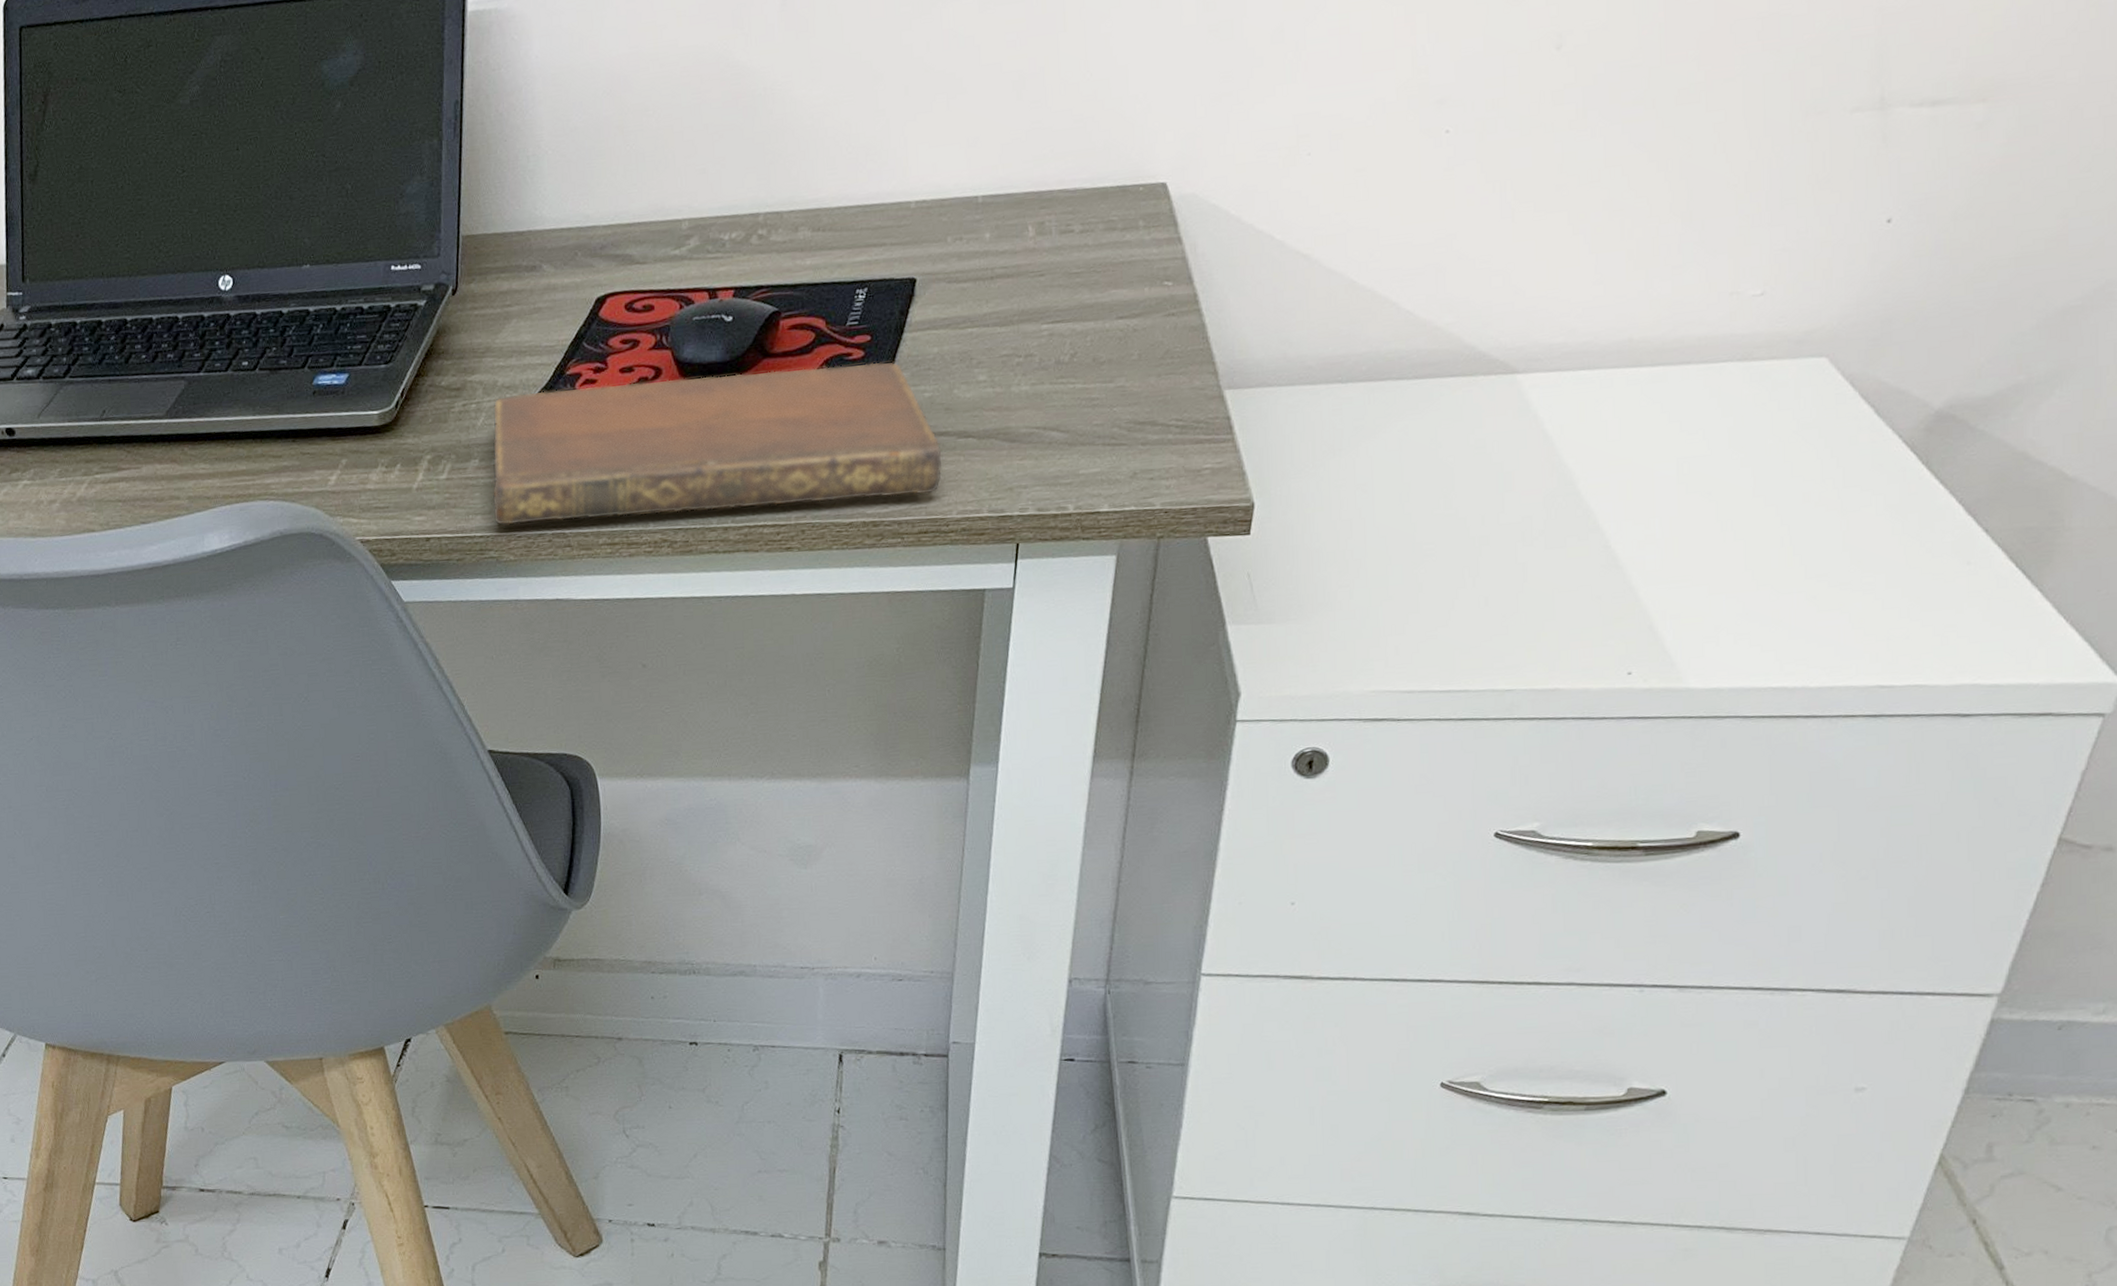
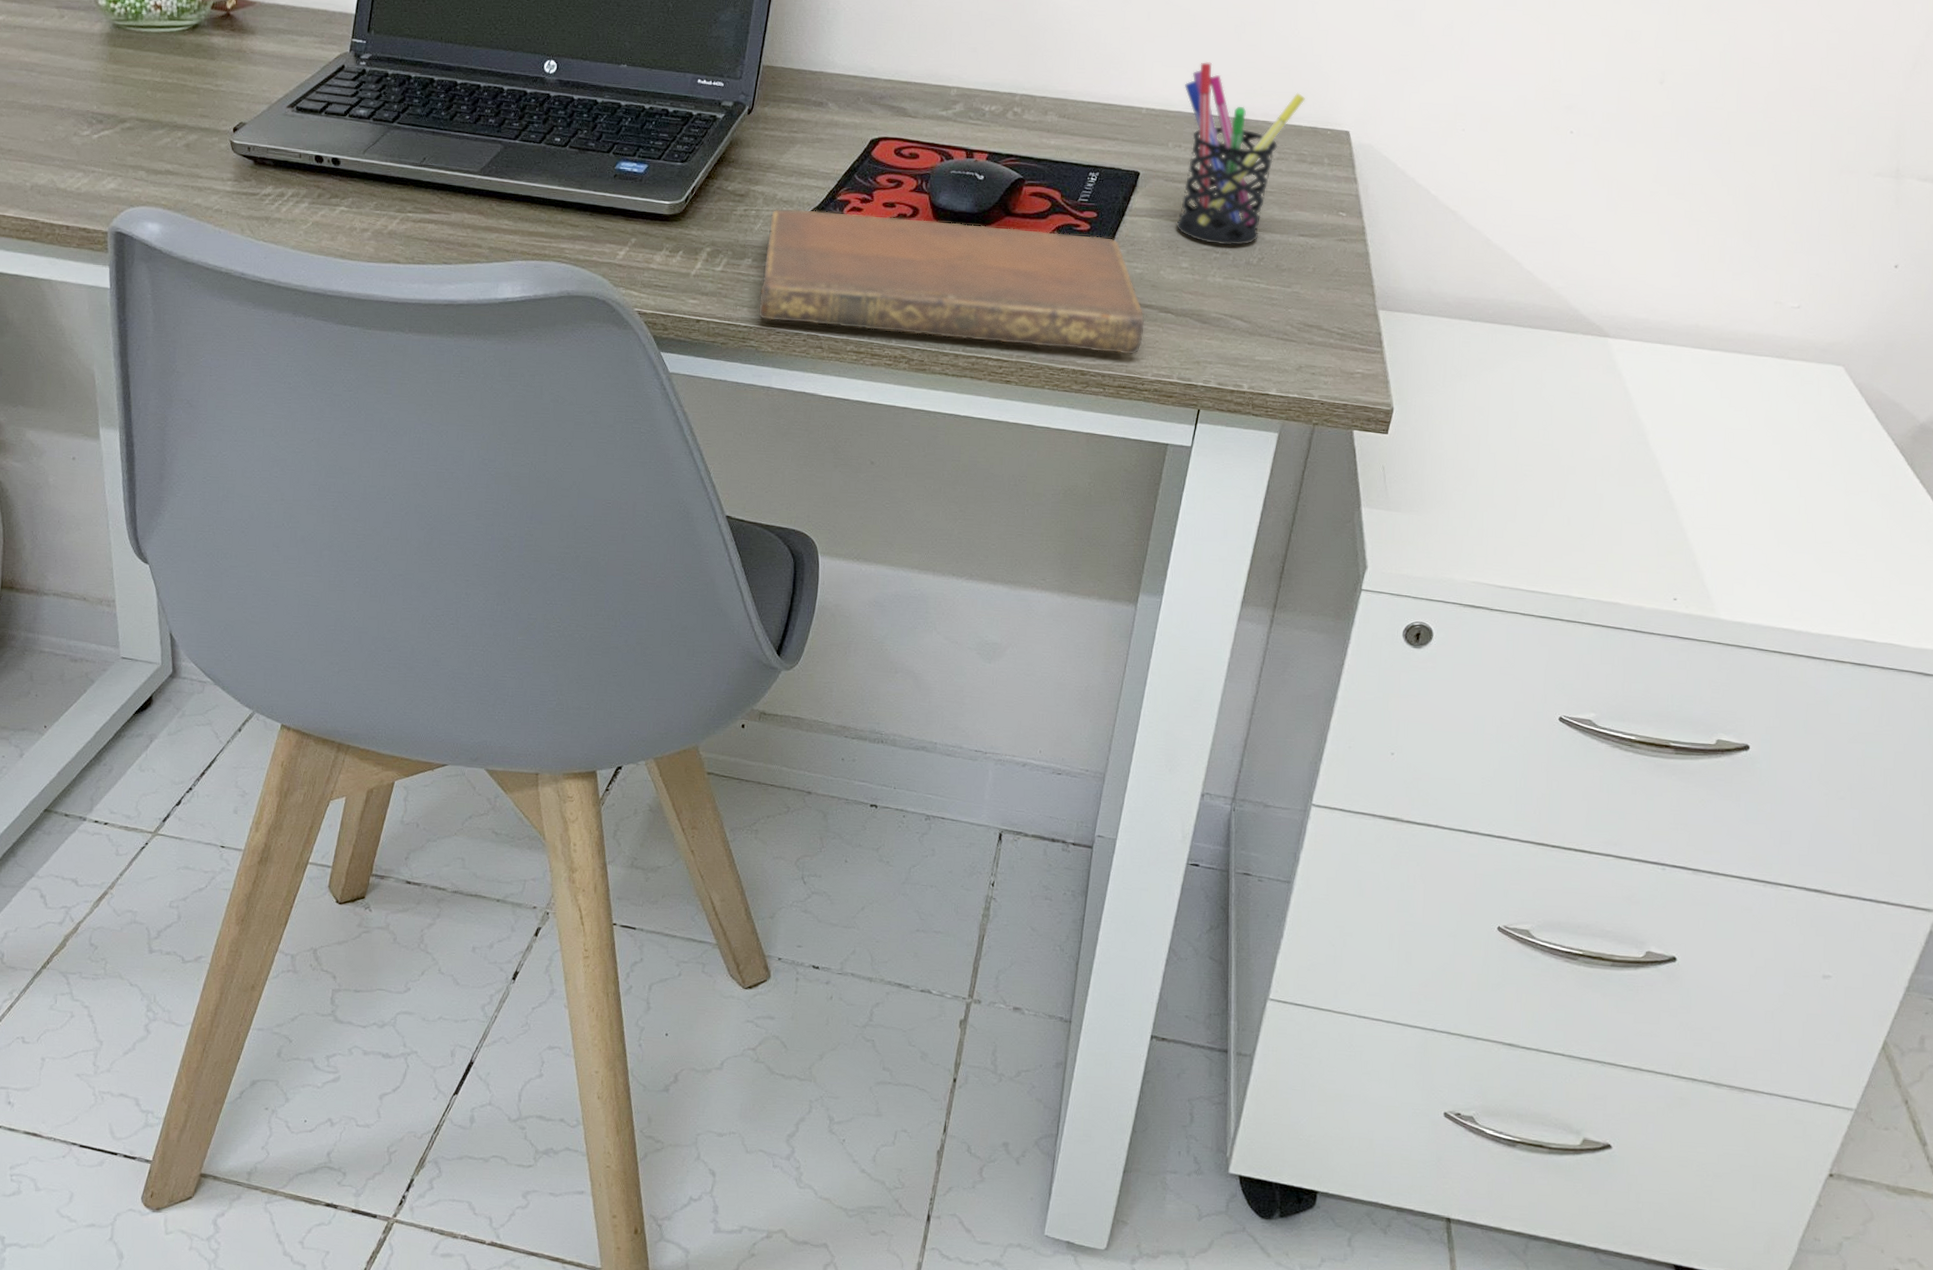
pen holder: none [958,131,1108,348] -> present [1176,62,1305,246]

